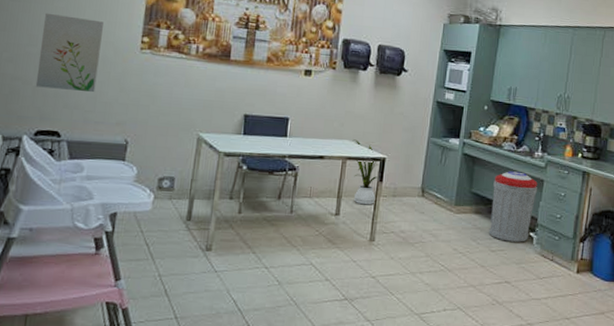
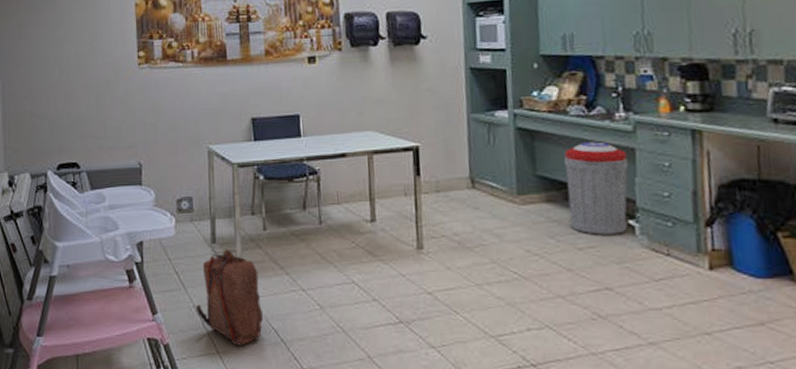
wall art: present [35,12,104,92] -> none [49,42,104,120]
backpack: none [160,227,227,313] -> present [195,249,264,346]
house plant: present [352,139,379,205] -> none [375,129,416,206]

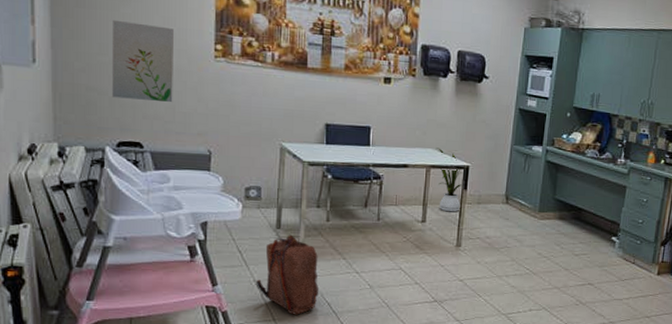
wall art: none [49,42,104,120] -> present [111,19,174,102]
house plant: none [375,129,416,206] -> present [435,148,463,212]
trash can: present [564,141,628,235] -> none [572,178,620,247]

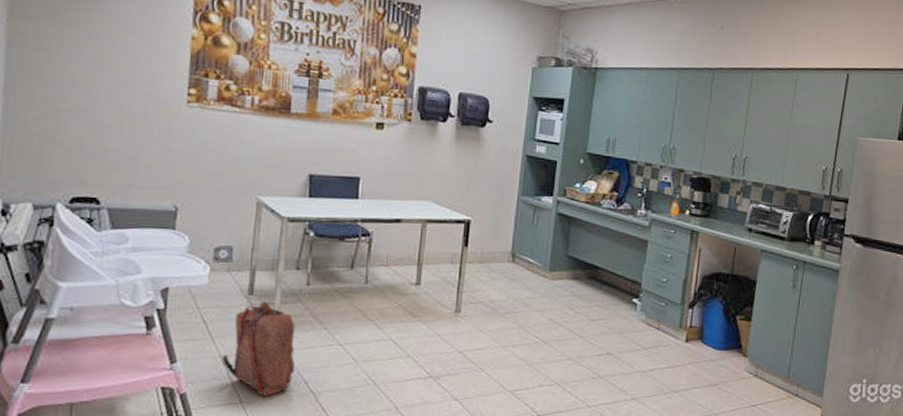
wall art: present [111,19,174,102] -> none [68,62,143,152]
house plant: present [435,148,463,212] -> none [432,200,463,273]

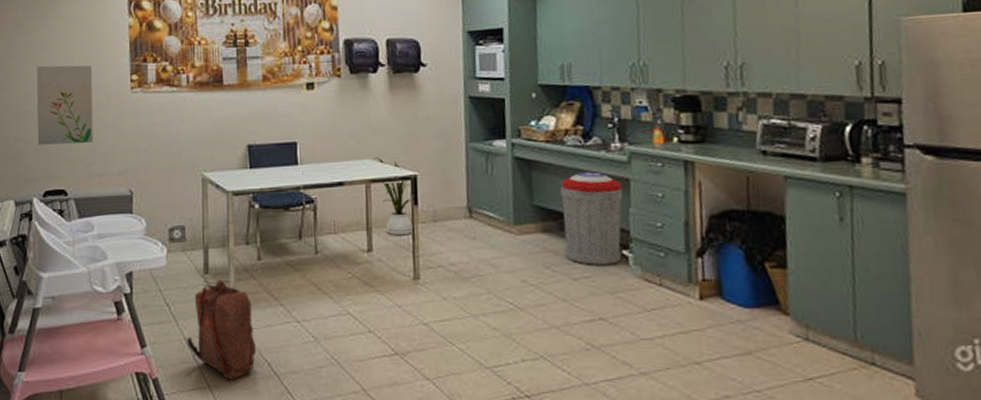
wall art: none [68,62,143,152] -> present [36,65,93,145]
house plant: none [432,200,463,273] -> present [373,157,413,236]
trash can: none [587,231,641,310] -> present [560,172,623,265]

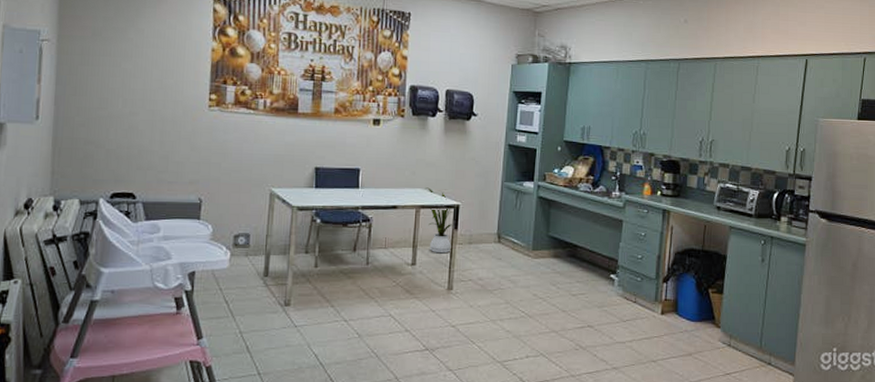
wall art: present [36,65,93,145] -> none [108,75,171,152]
backpack: present [186,279,257,380] -> none [241,282,306,368]
trash can: present [560,172,623,265] -> none [568,213,616,285]

